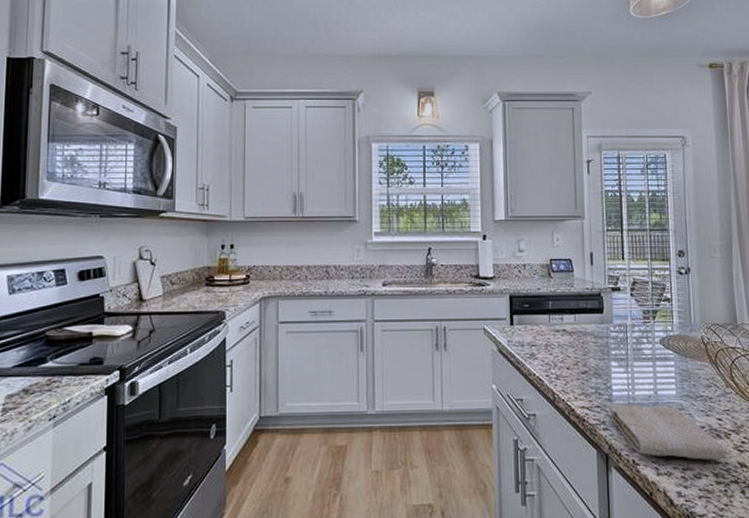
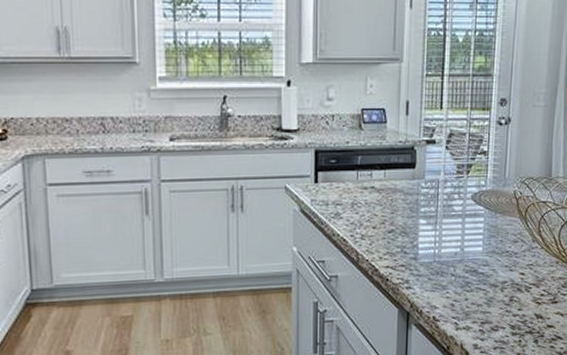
washcloth: present [609,403,726,461] -> none [414,261,524,314]

